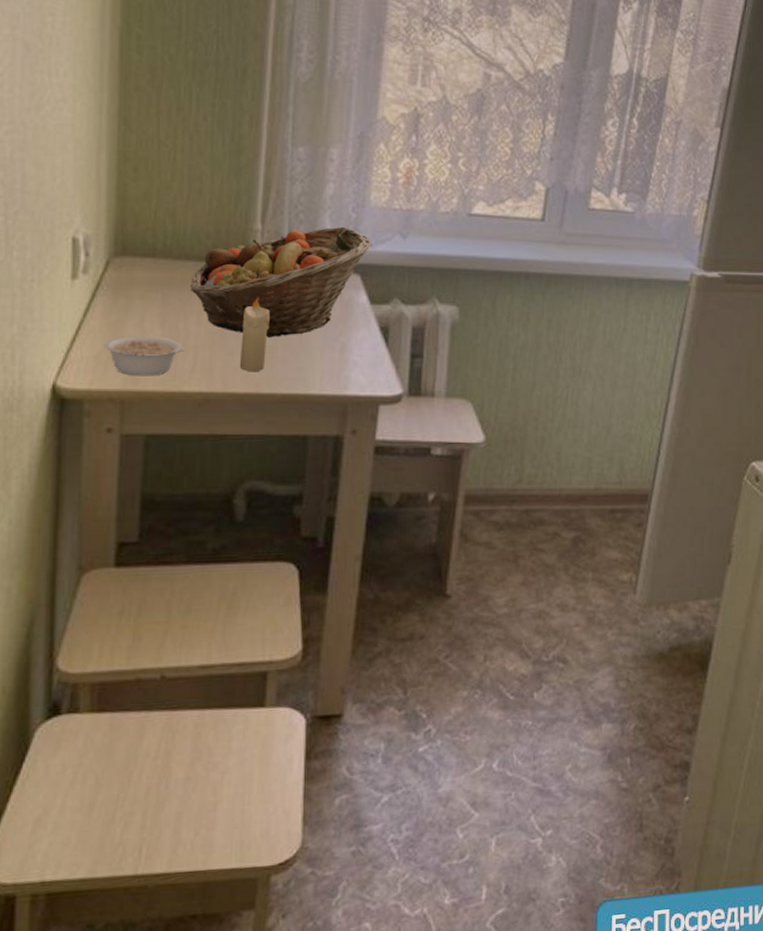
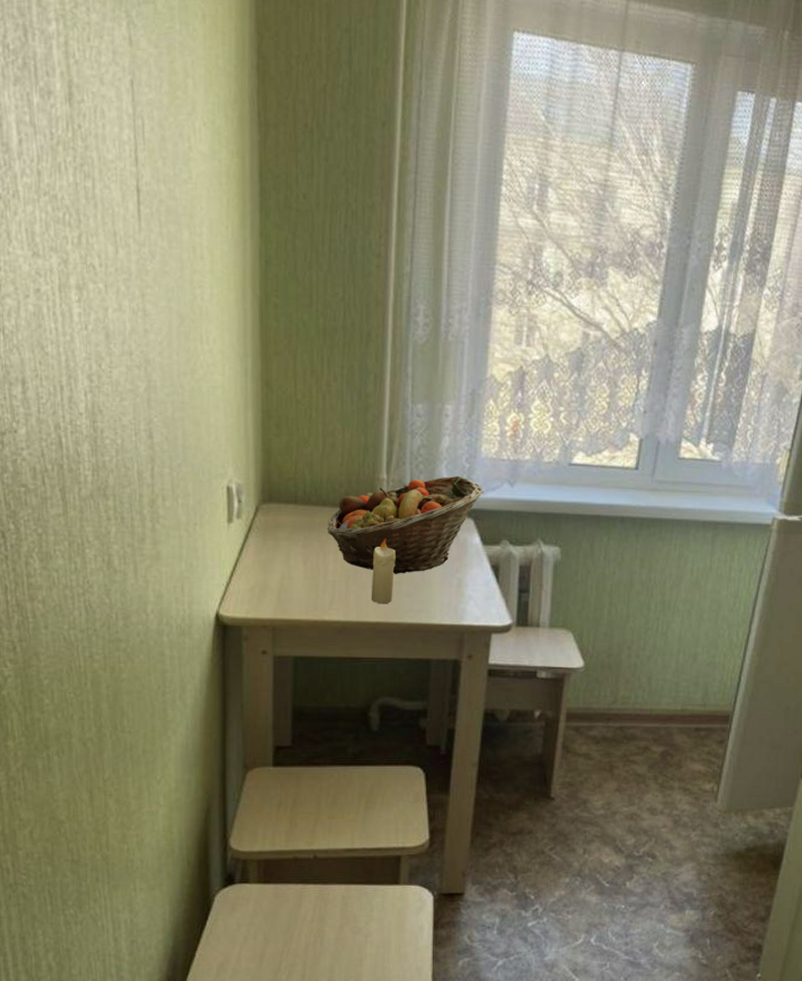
legume: present [104,335,184,376] -> none [257,571,324,607]

